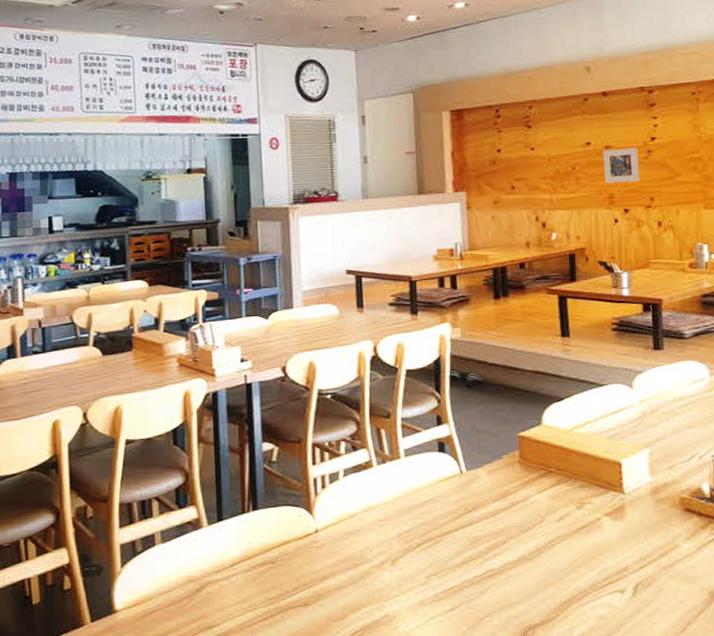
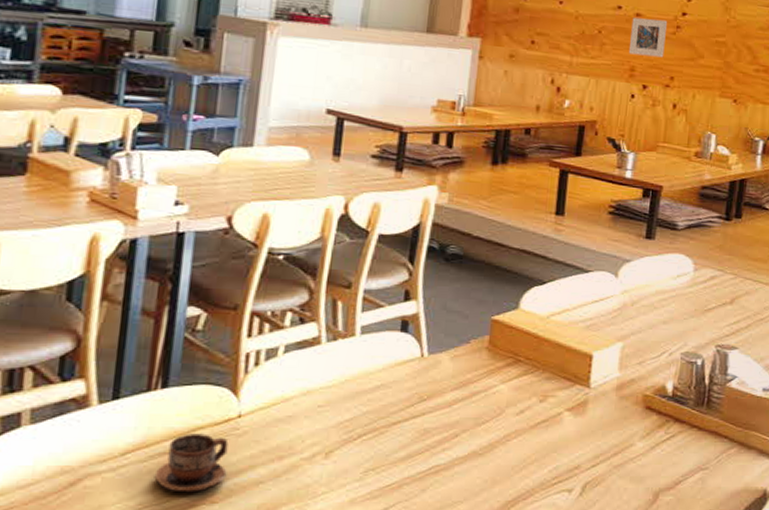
cup: none [258,547,314,596] -> present [154,433,229,493]

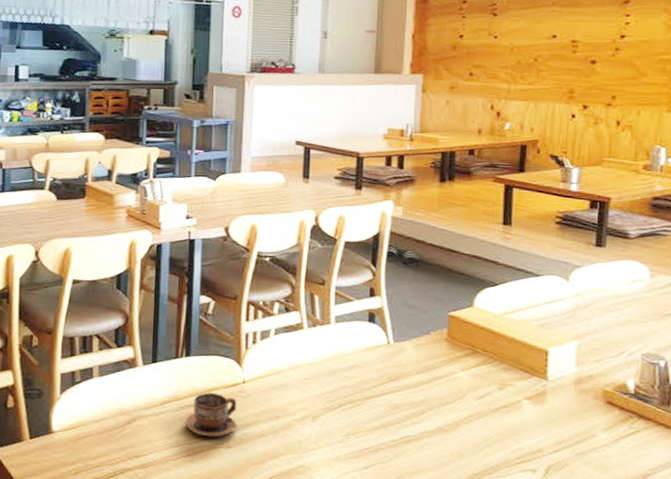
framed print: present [628,17,668,58] -> none [566,43,606,79]

